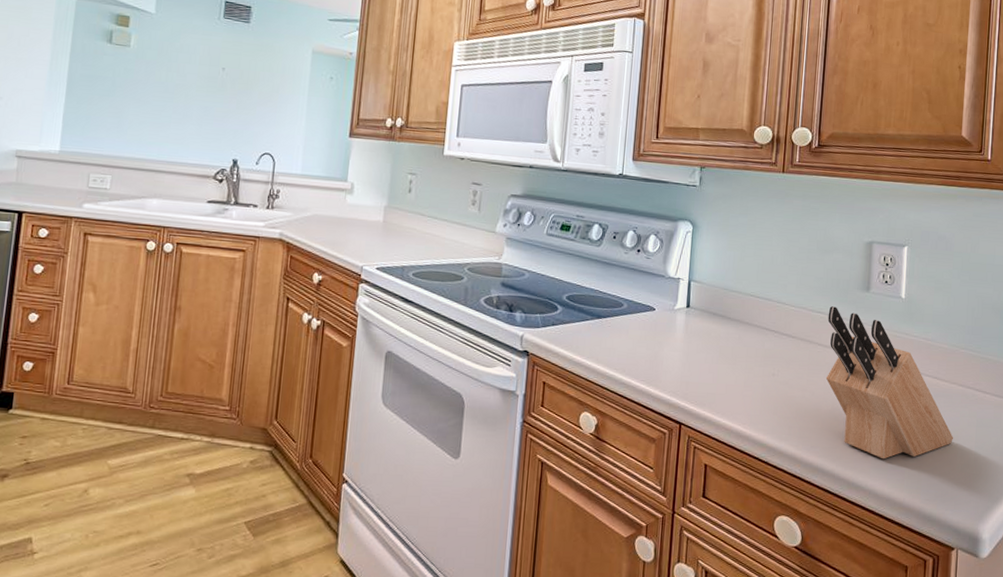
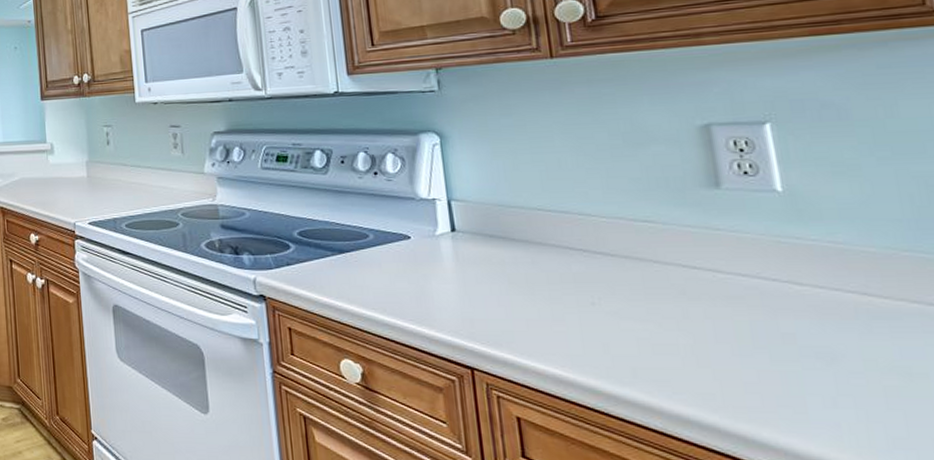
knife block: present [826,306,953,459] -> none [659,212,920,408]

